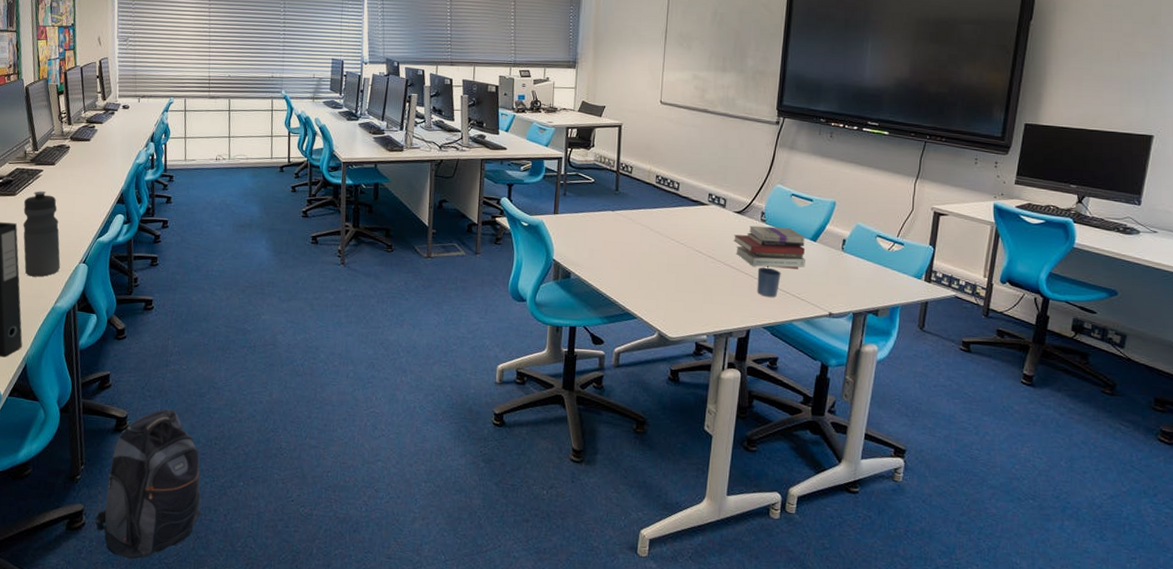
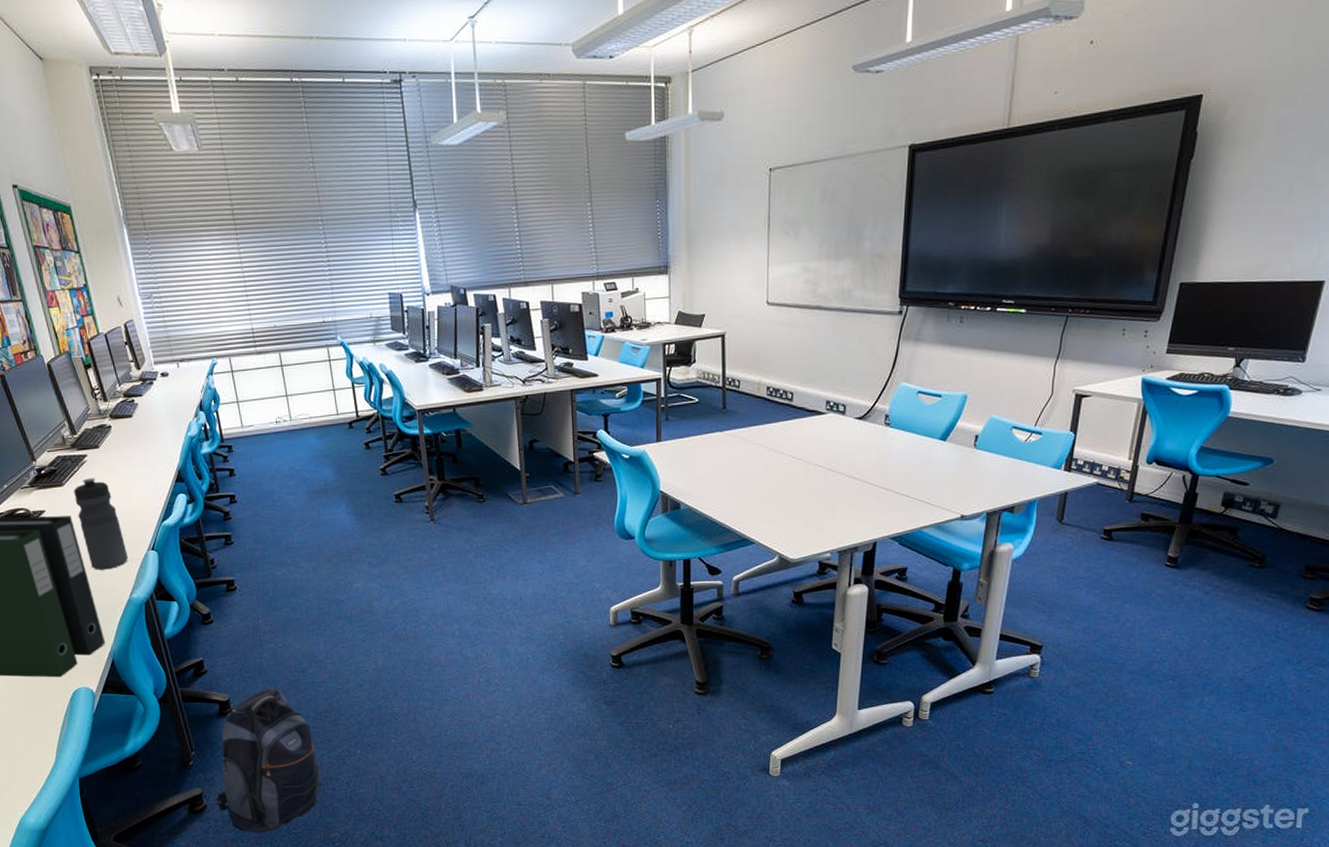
books: present [734,225,805,269] -> none [856,429,935,475]
mug: present [757,267,781,298] -> none [883,474,908,507]

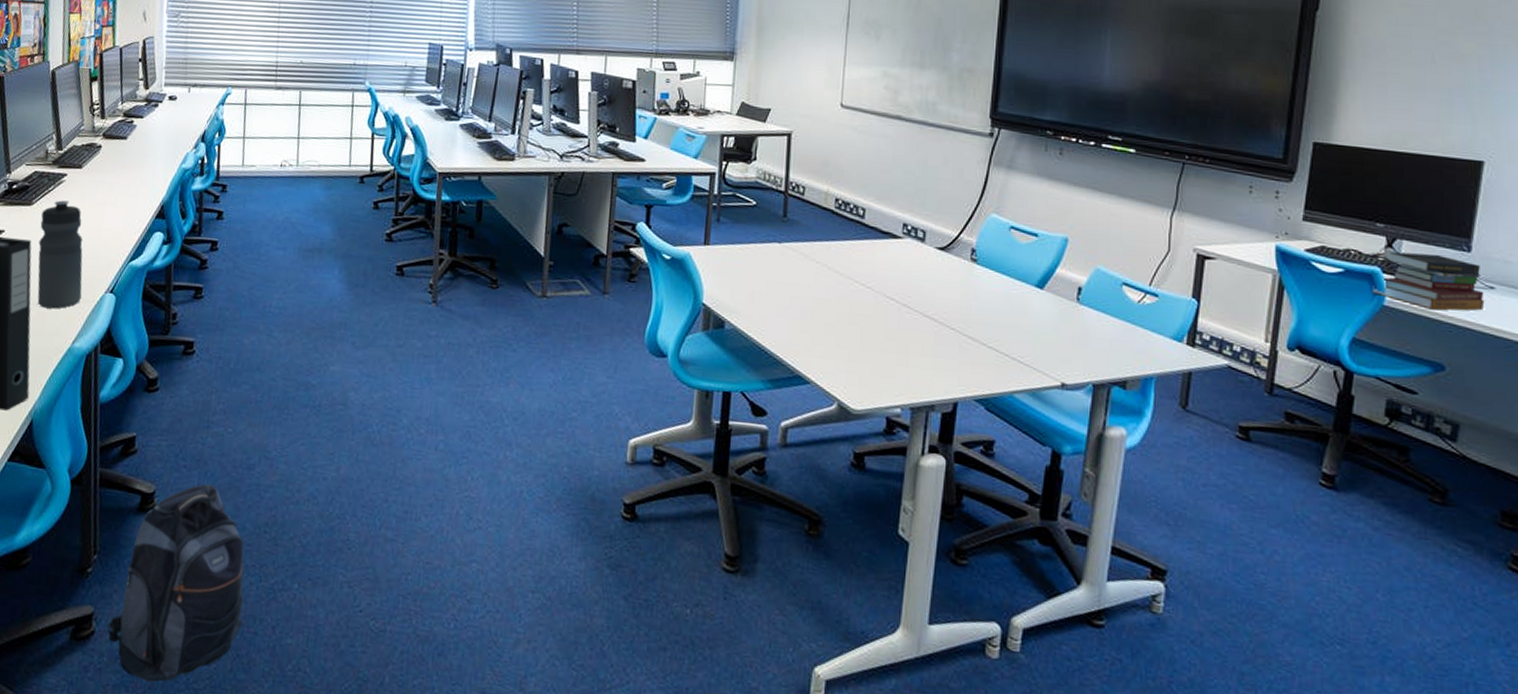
books: none [1219,367,1312,415] -> present [1371,251,1485,311]

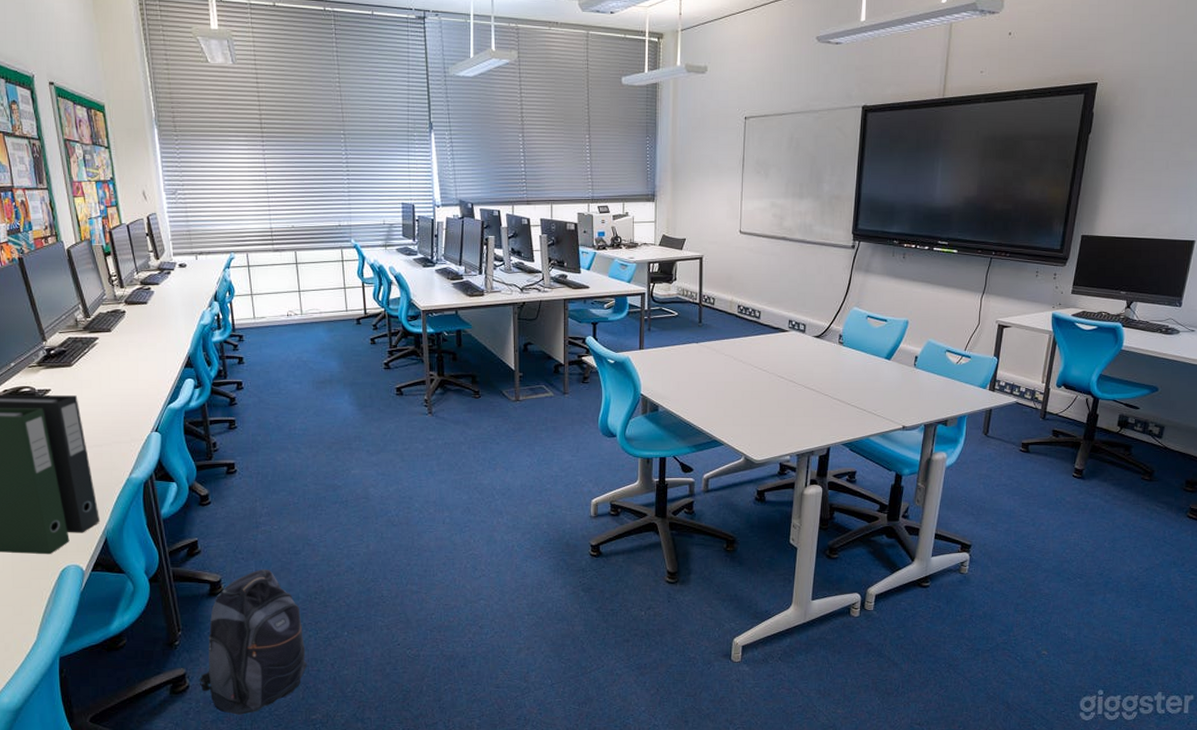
water bottle: present [37,200,83,309] -> none [82,360,131,449]
books: present [1371,251,1485,311] -> none [1114,310,1188,350]

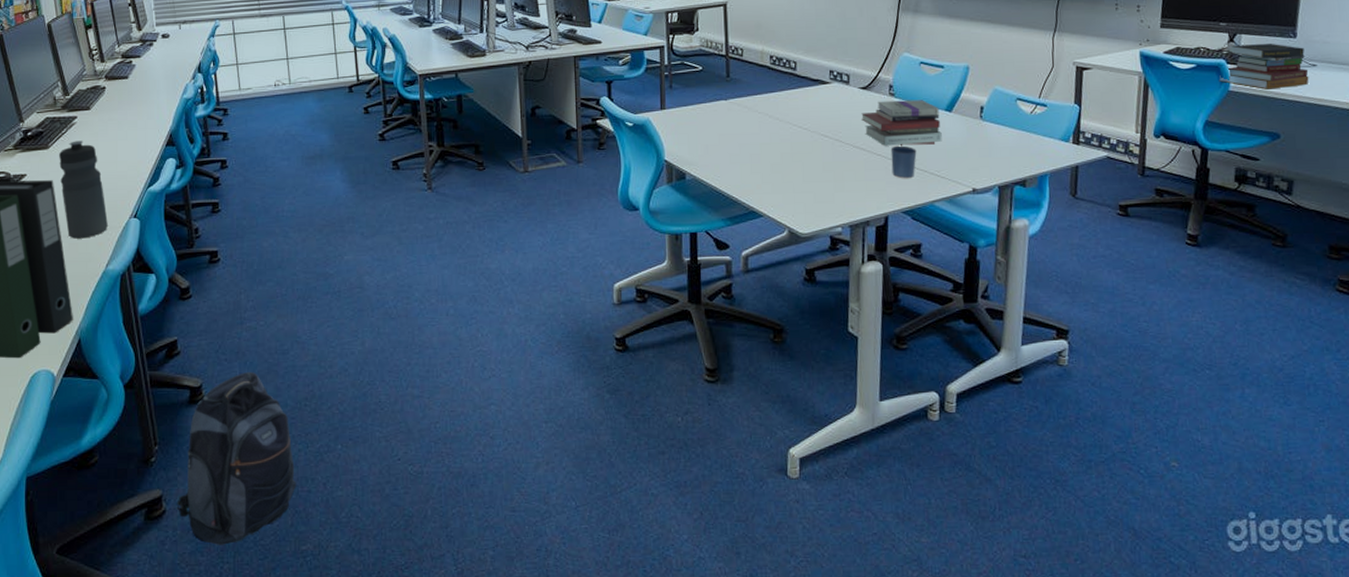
water bottle: none [82,360,131,449] -> present [59,140,108,239]
books: none [814,348,881,387] -> present [861,100,942,146]
mug: none [836,387,858,416] -> present [891,145,917,179]
books: none [1114,310,1188,350] -> present [1219,43,1309,90]

